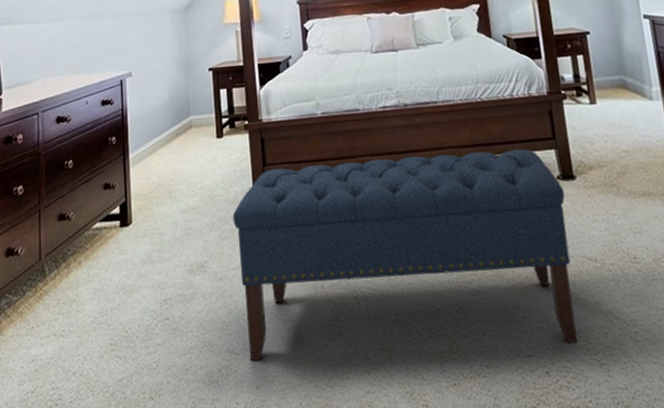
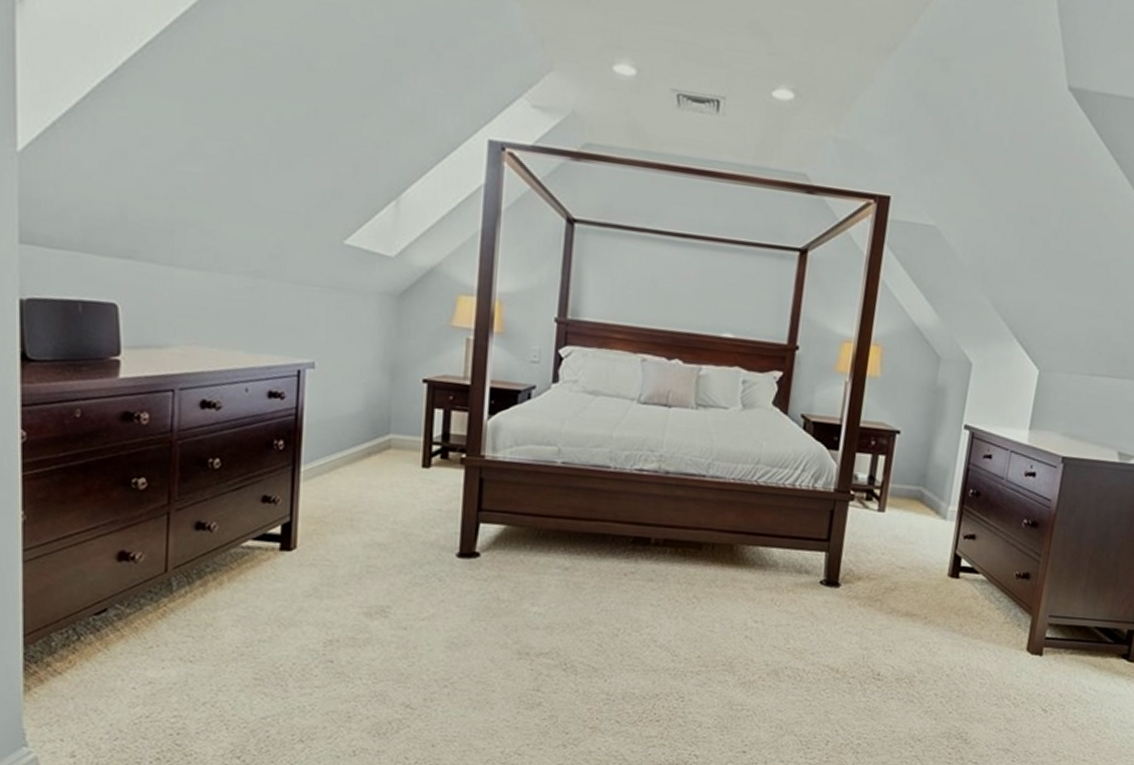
bench: present [232,149,578,361] -> none [428,516,824,746]

